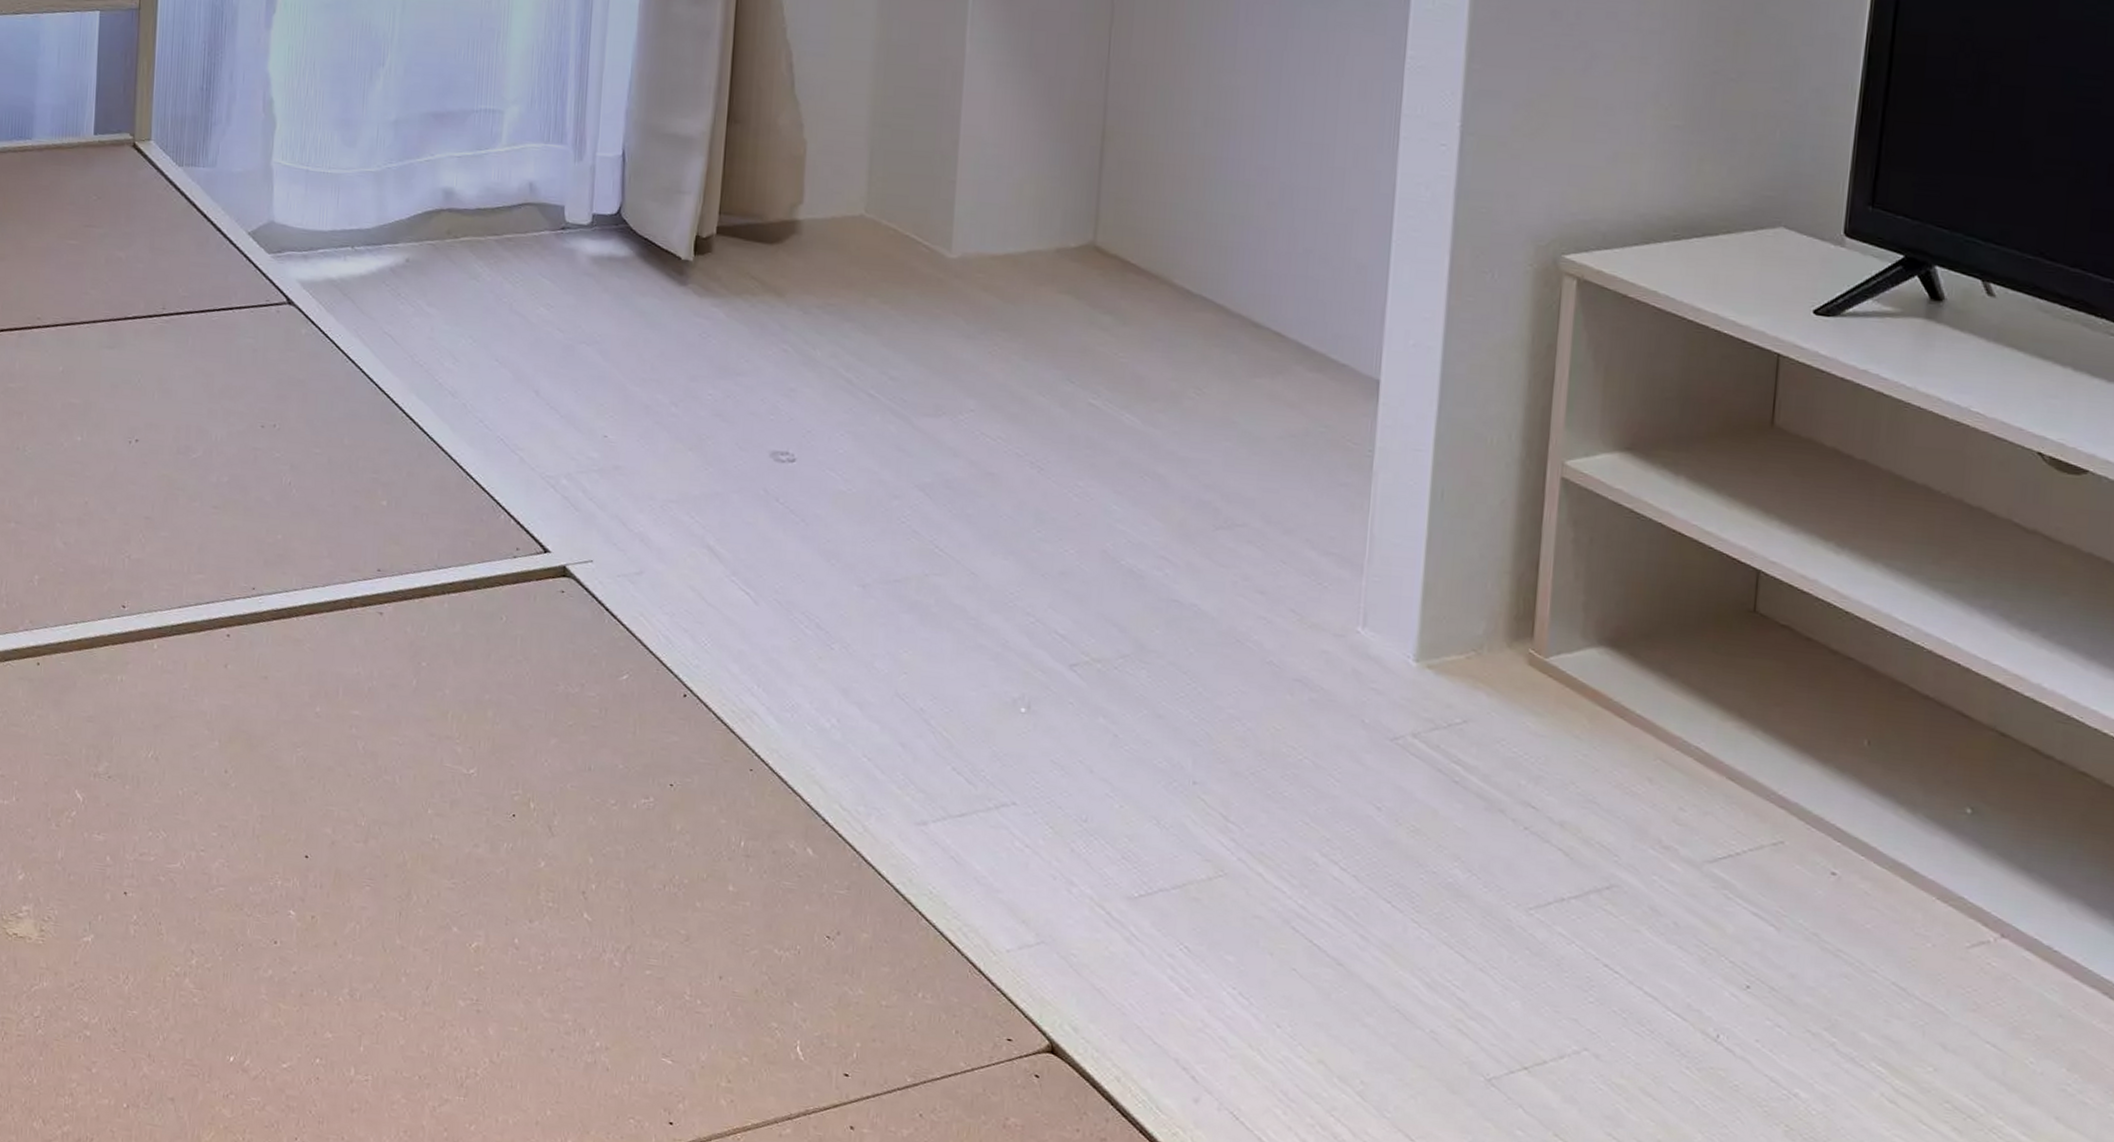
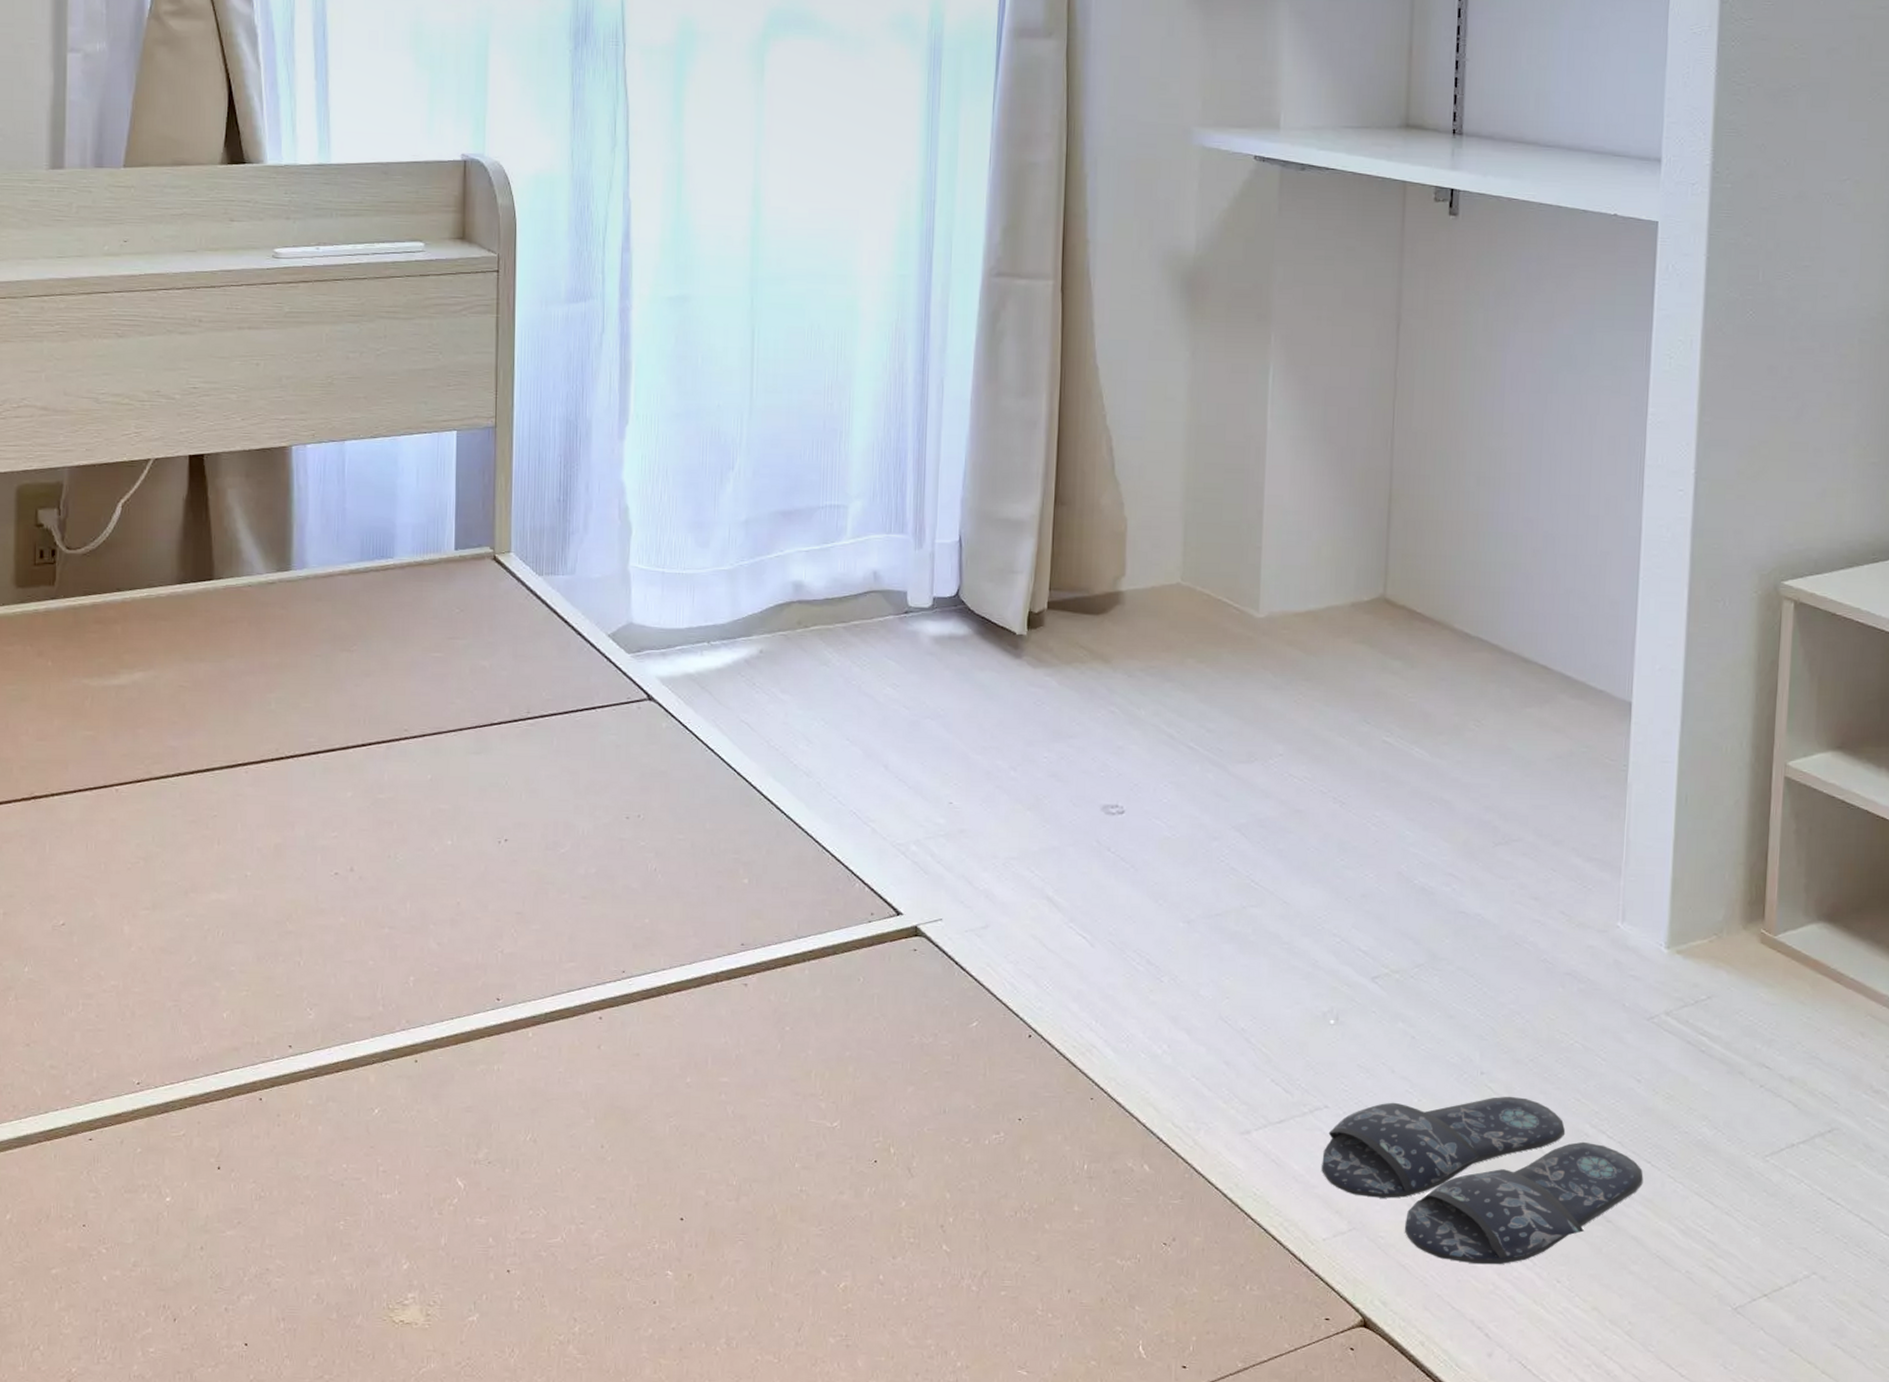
slippers: none [1007,805,1382,1001] -> present [1321,1096,1643,1265]

